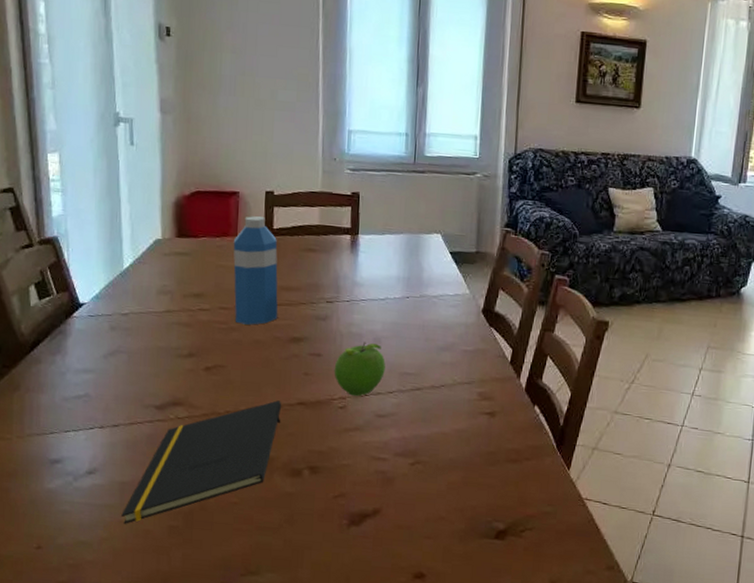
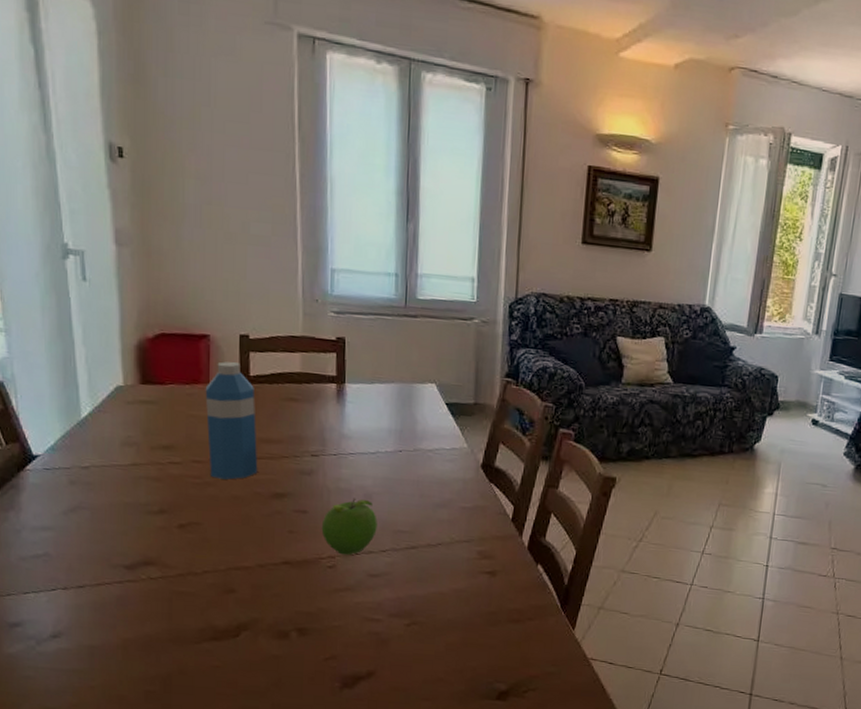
notepad: present [121,400,282,524] -> none [92,559,266,690]

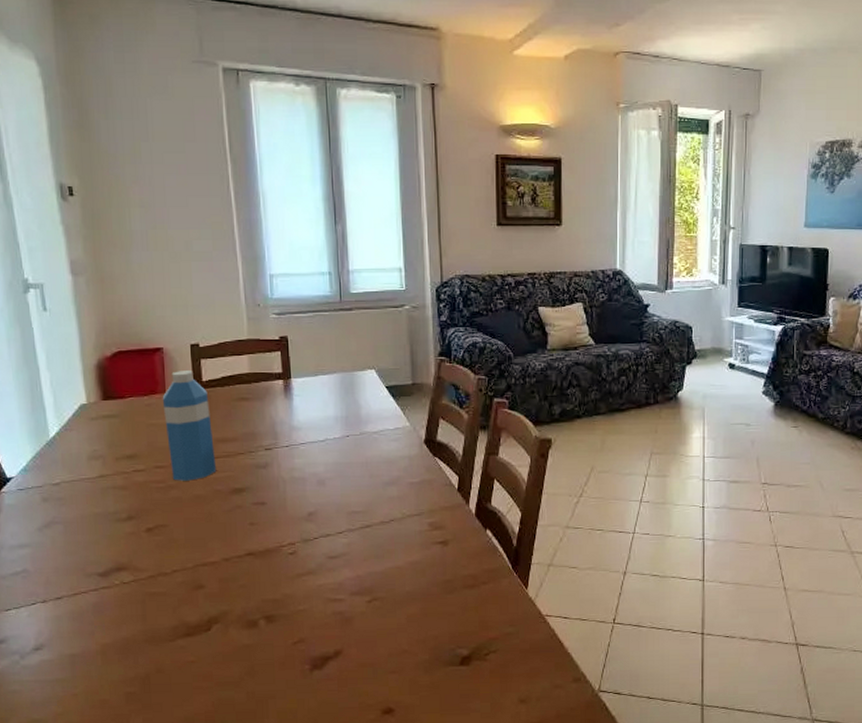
fruit: present [321,498,377,555] -> none [280,485,332,541]

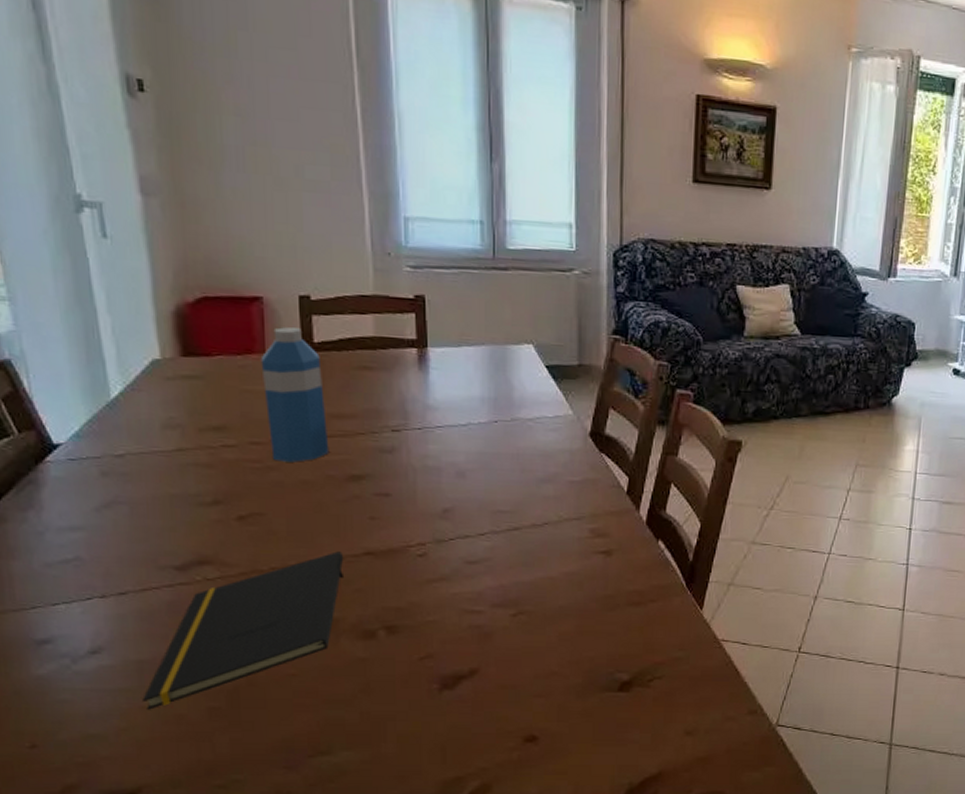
notepad: none [74,554,231,697] -> present [142,551,344,710]

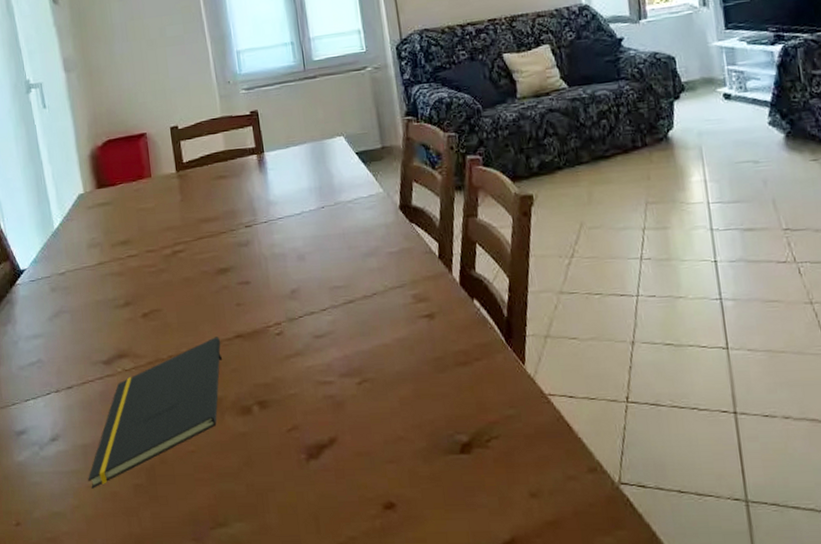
water bottle: present [260,327,330,462] -> none [148,153,202,264]

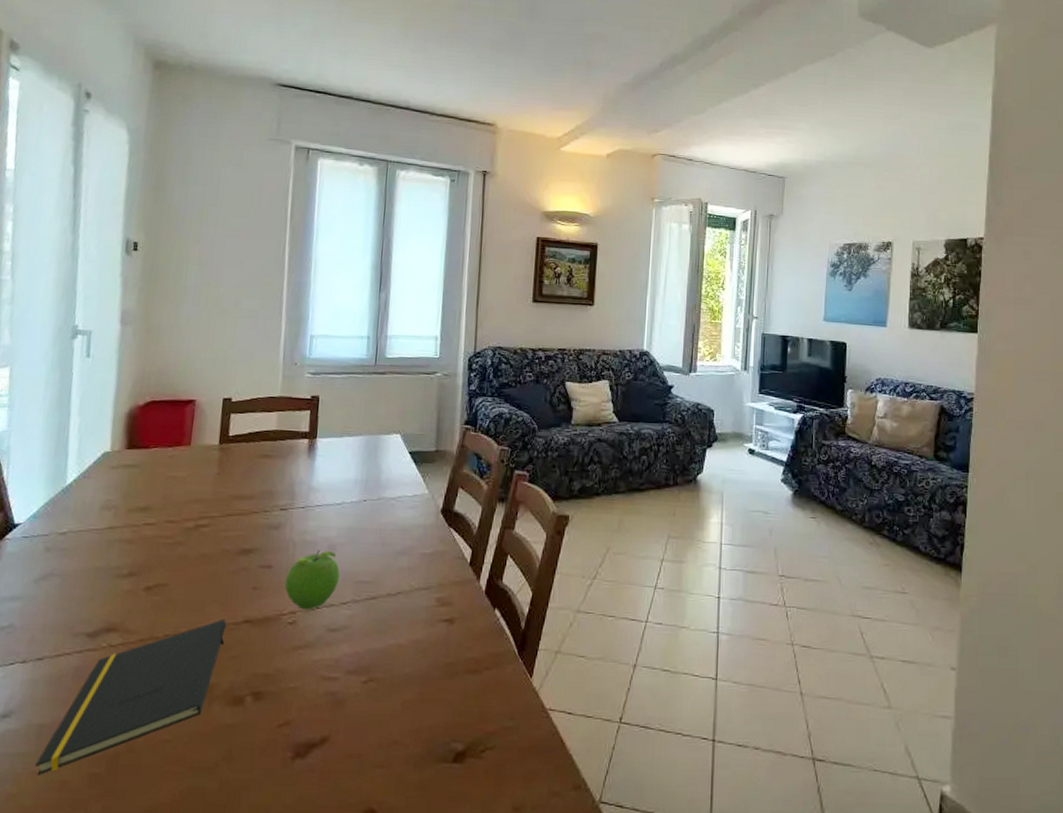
fruit: none [264,261,315,320] -> present [284,550,340,610]

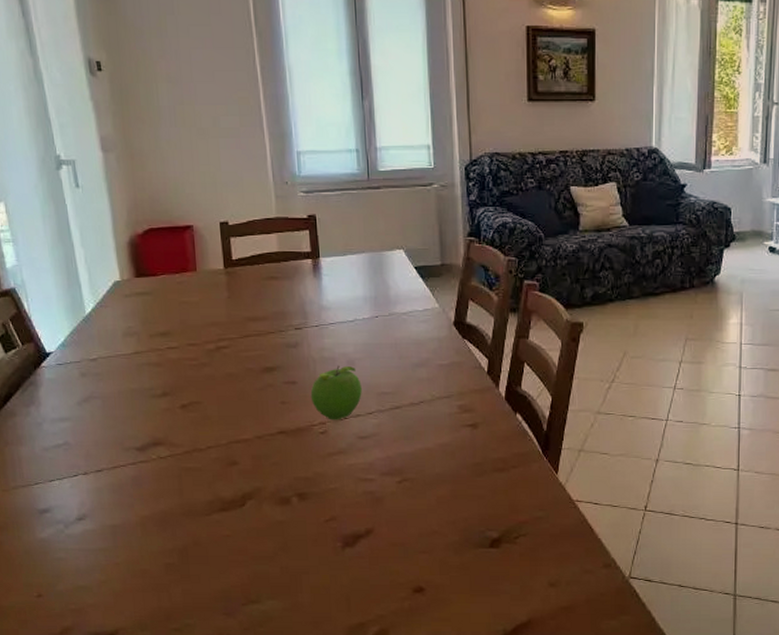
notepad: present [35,619,227,775] -> none [116,431,263,566]

